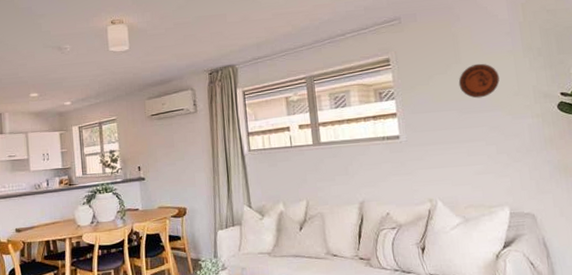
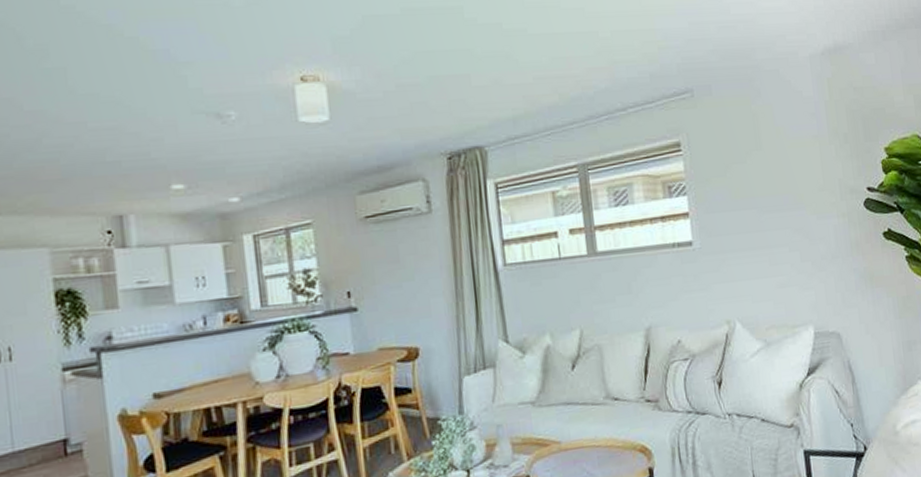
decorative plate: present [458,63,500,99] -> none [759,150,804,194]

